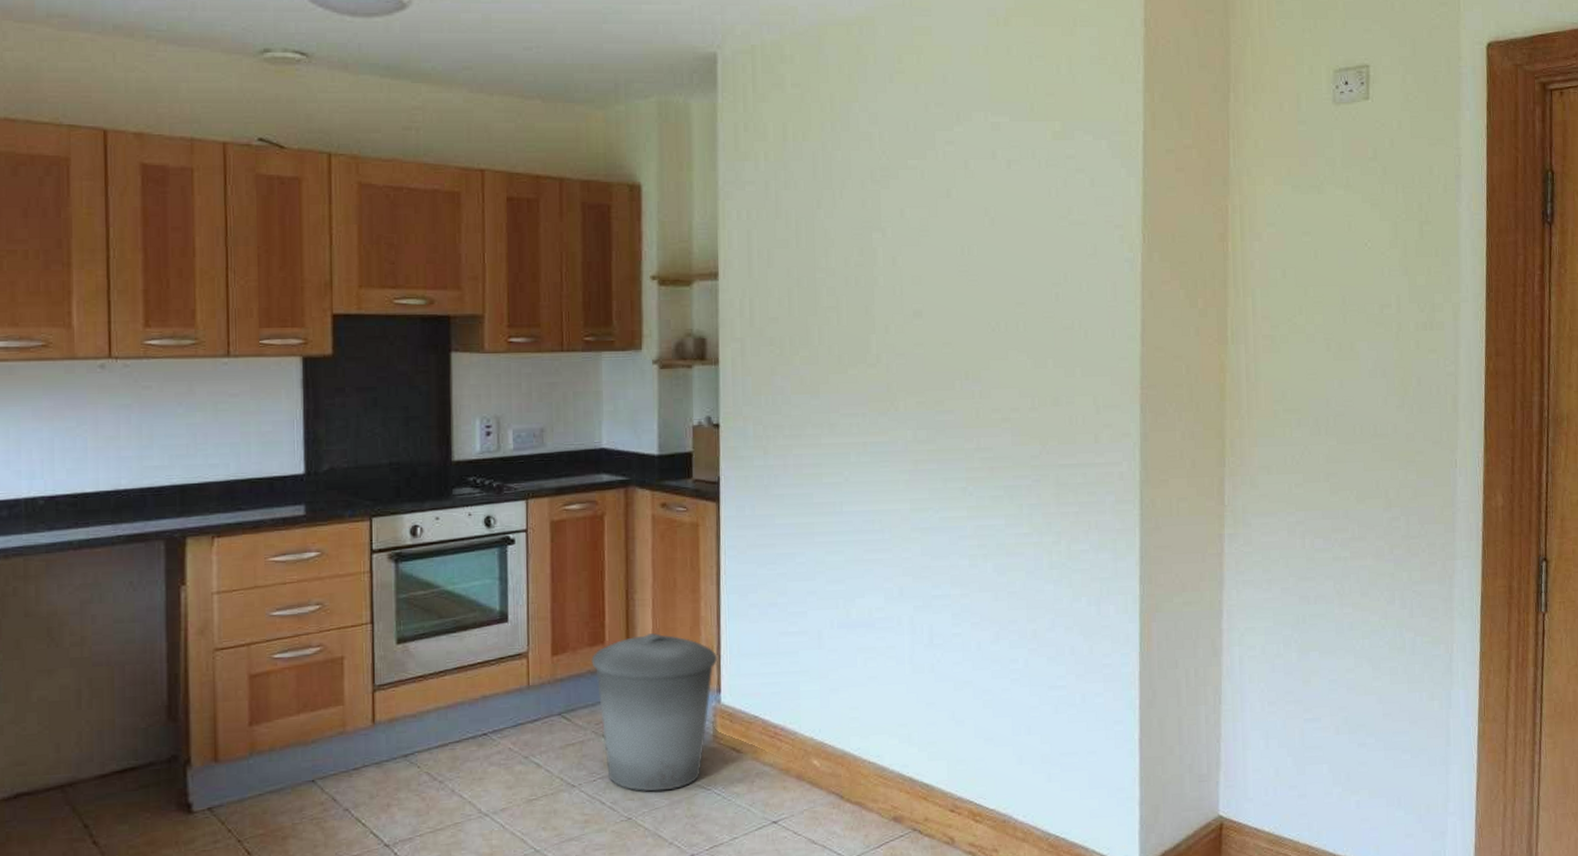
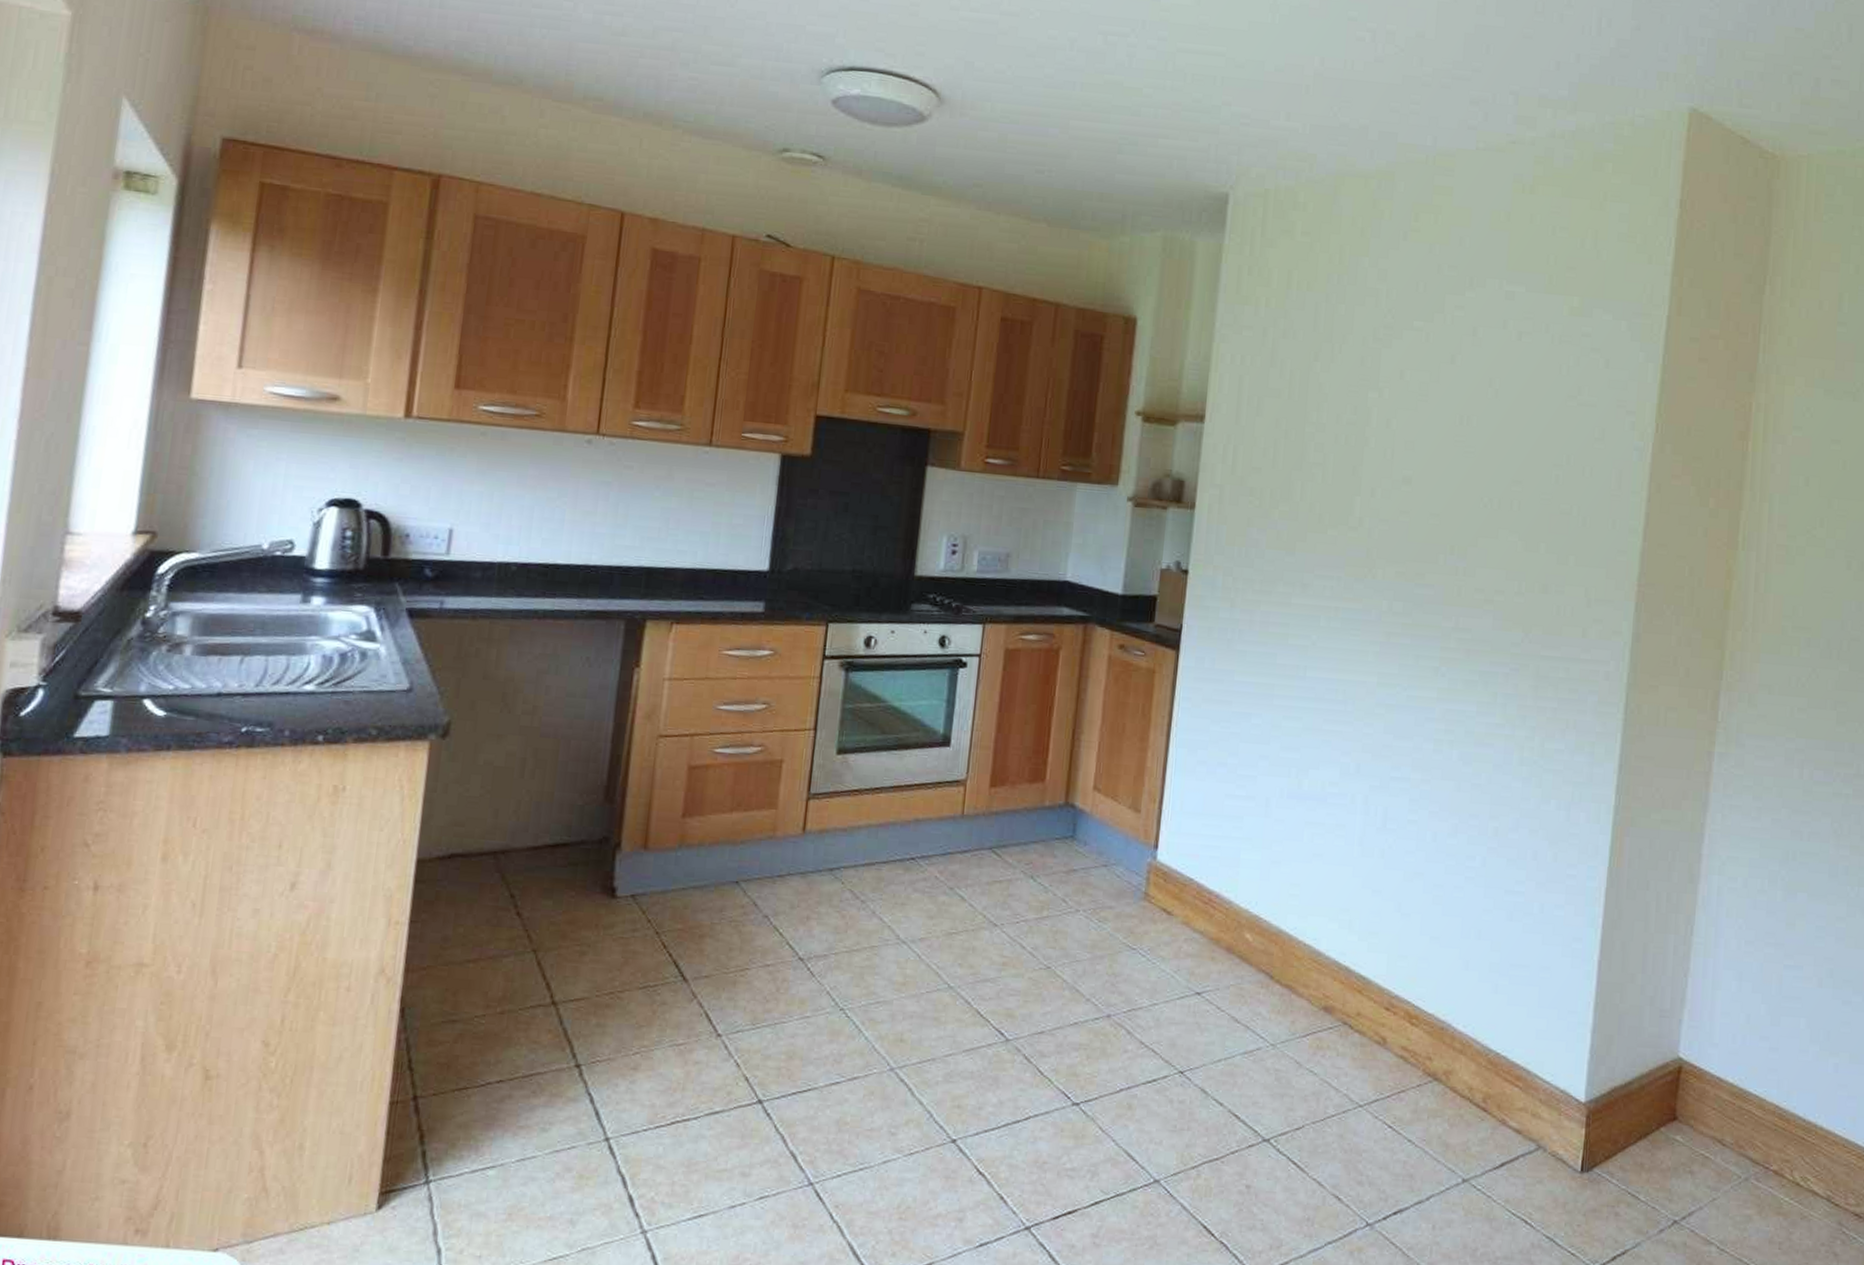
trash can: present [591,633,717,792] -> none [1029,777,1158,944]

